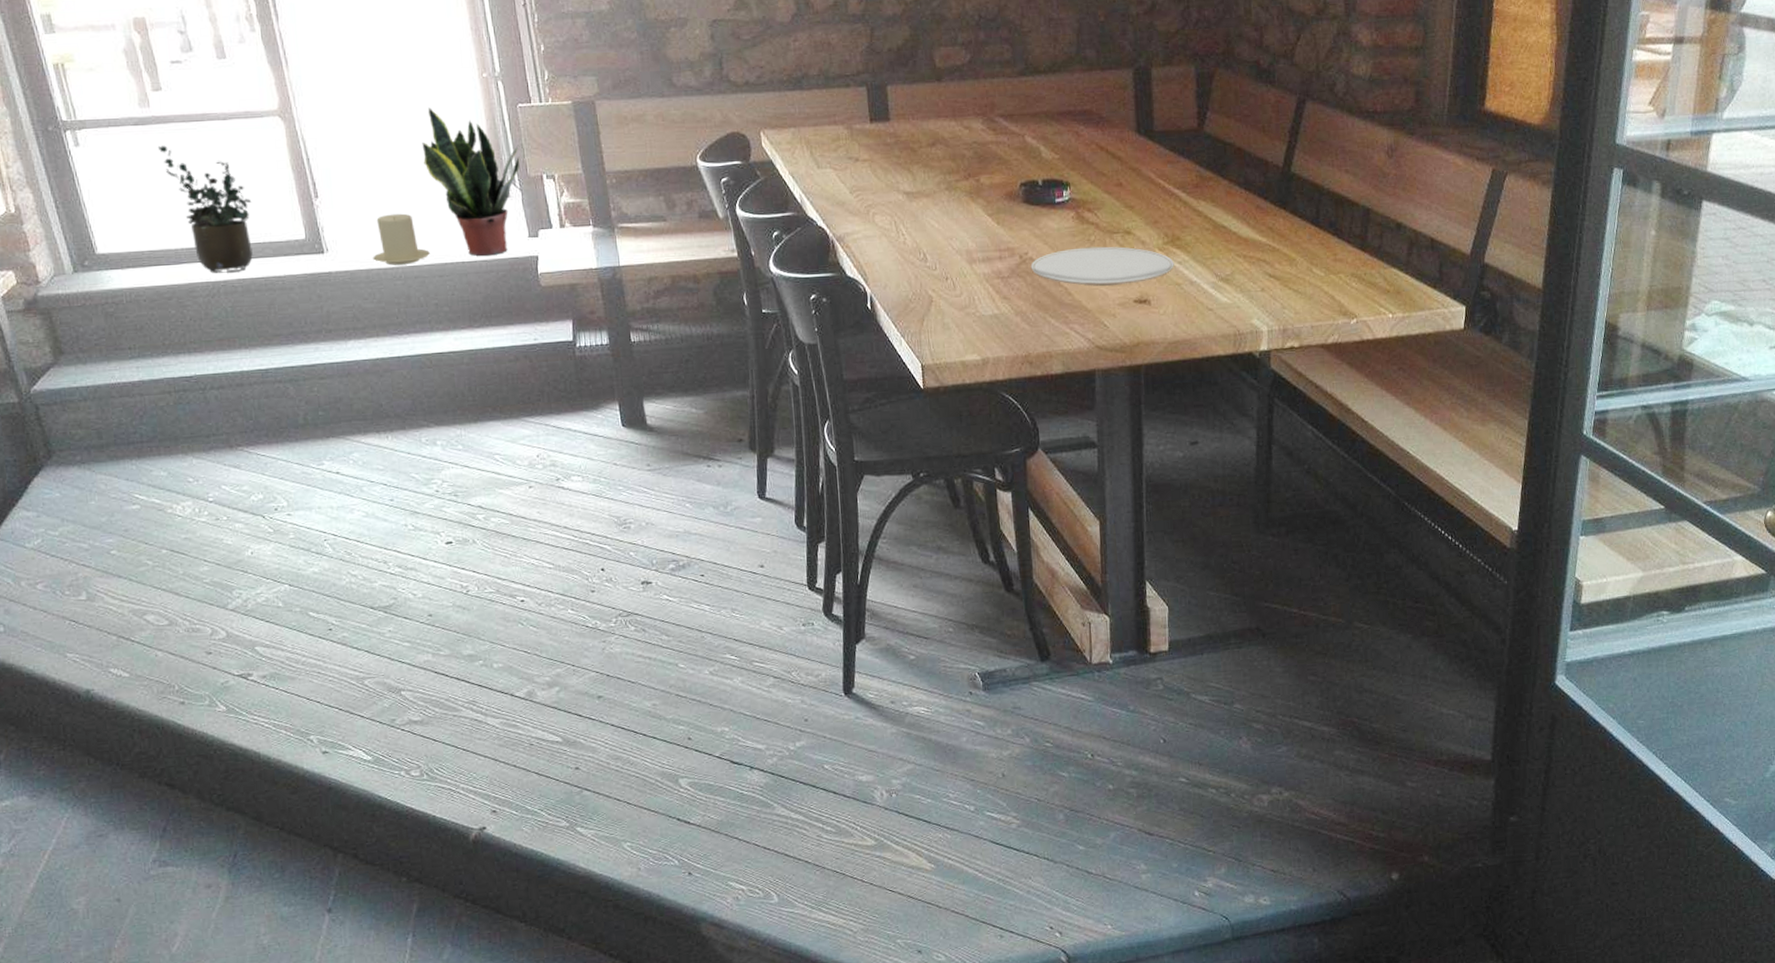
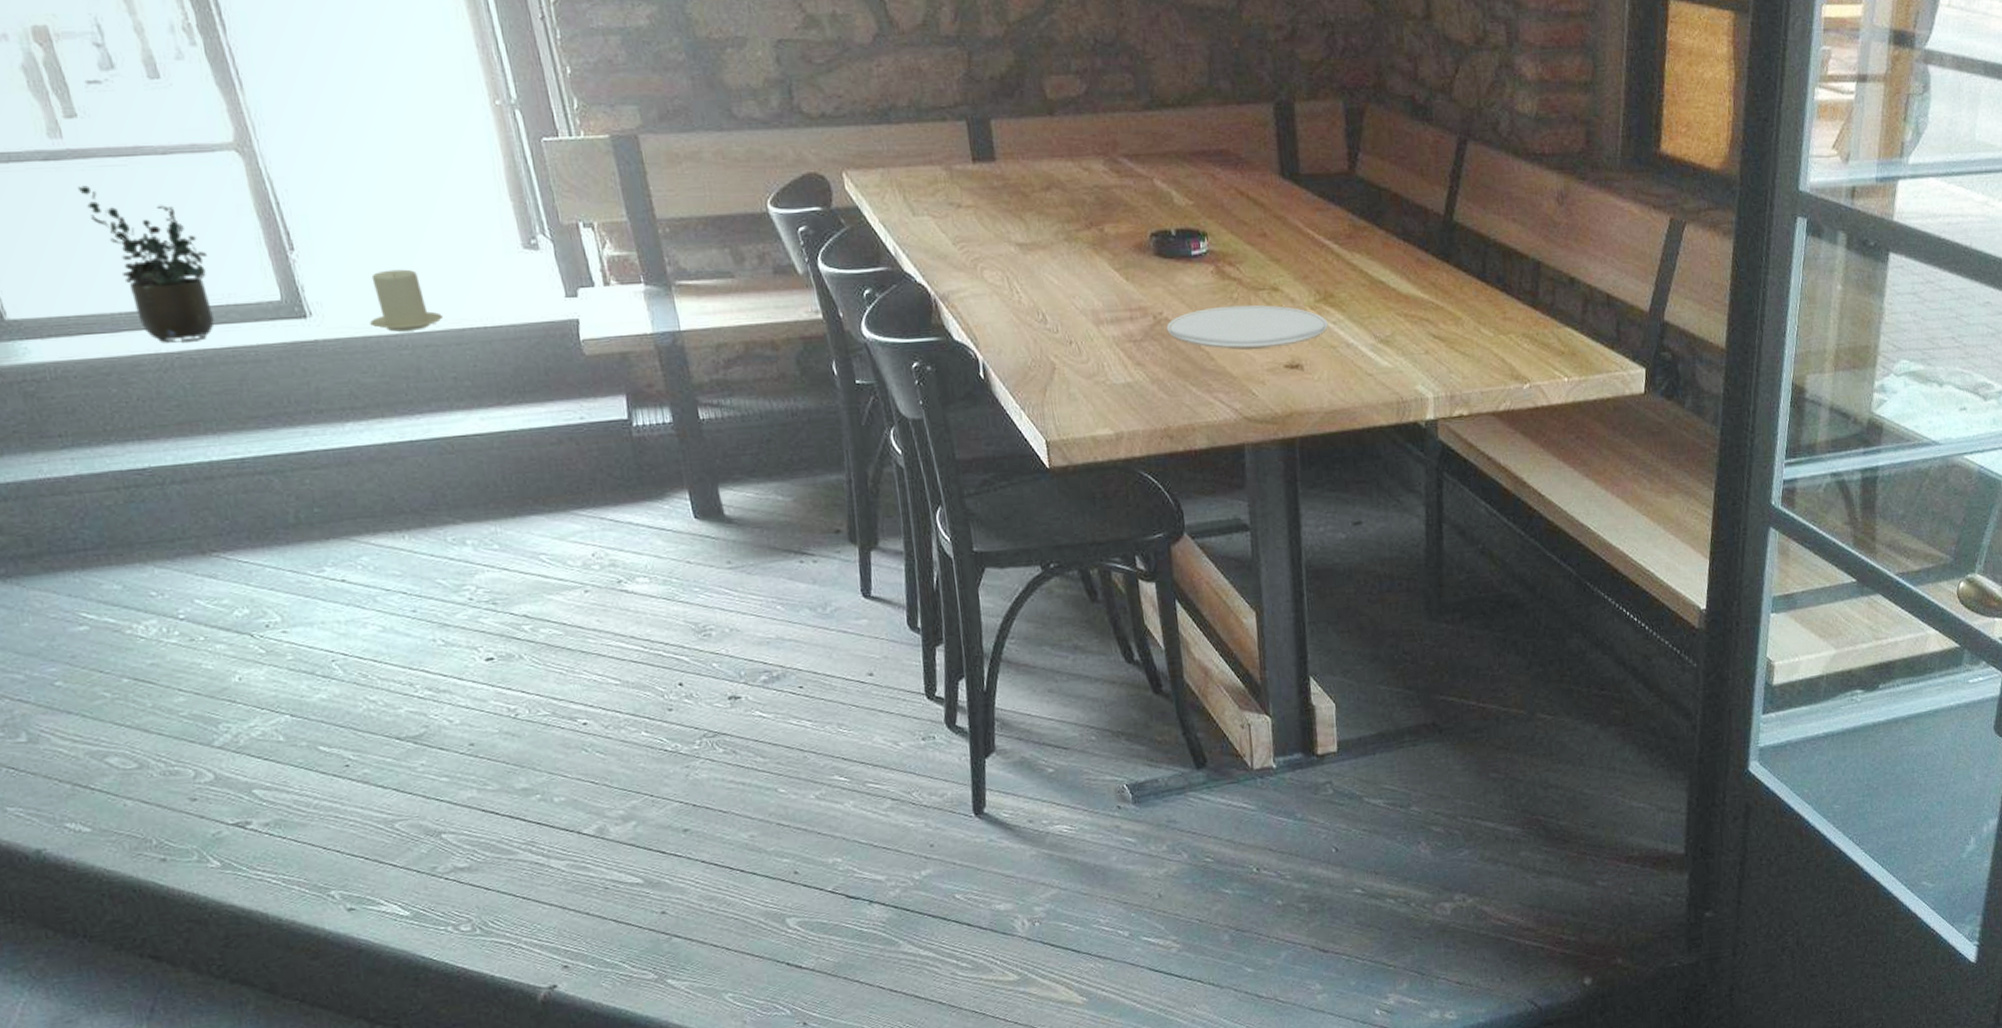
potted plant: present [422,107,520,256] -> none [423,141,550,320]

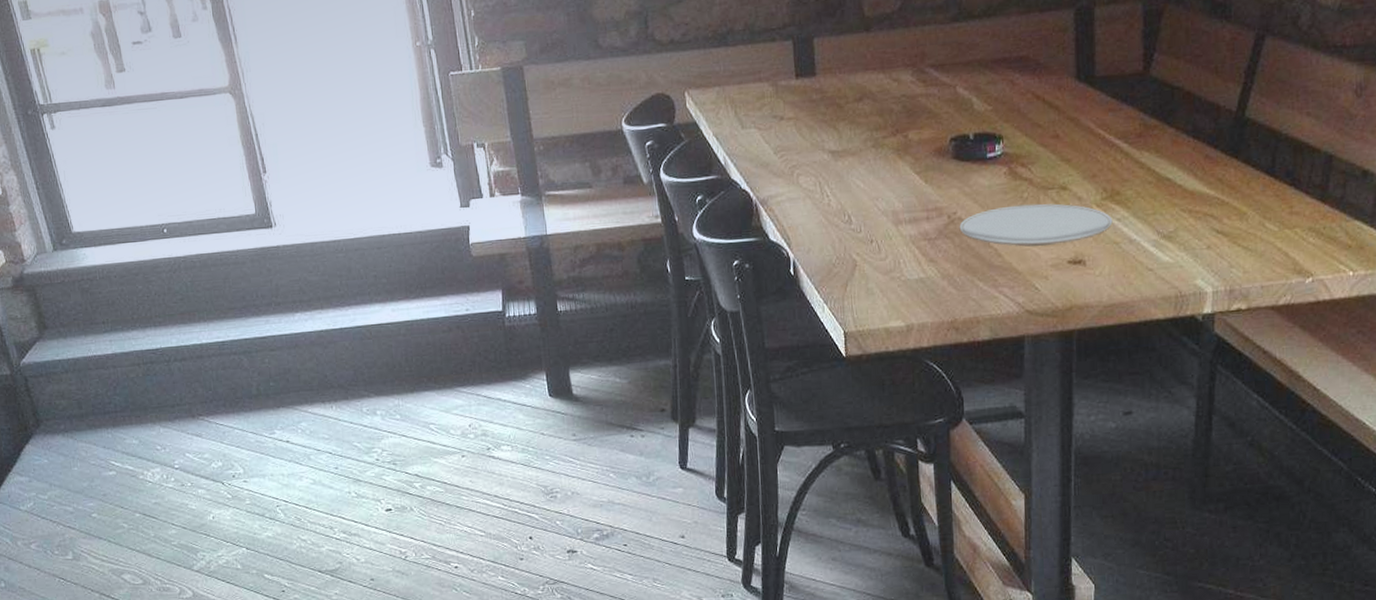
potted plant: present [77,185,214,344] -> none [123,125,209,250]
candle: present [370,269,443,332] -> none [316,186,369,238]

